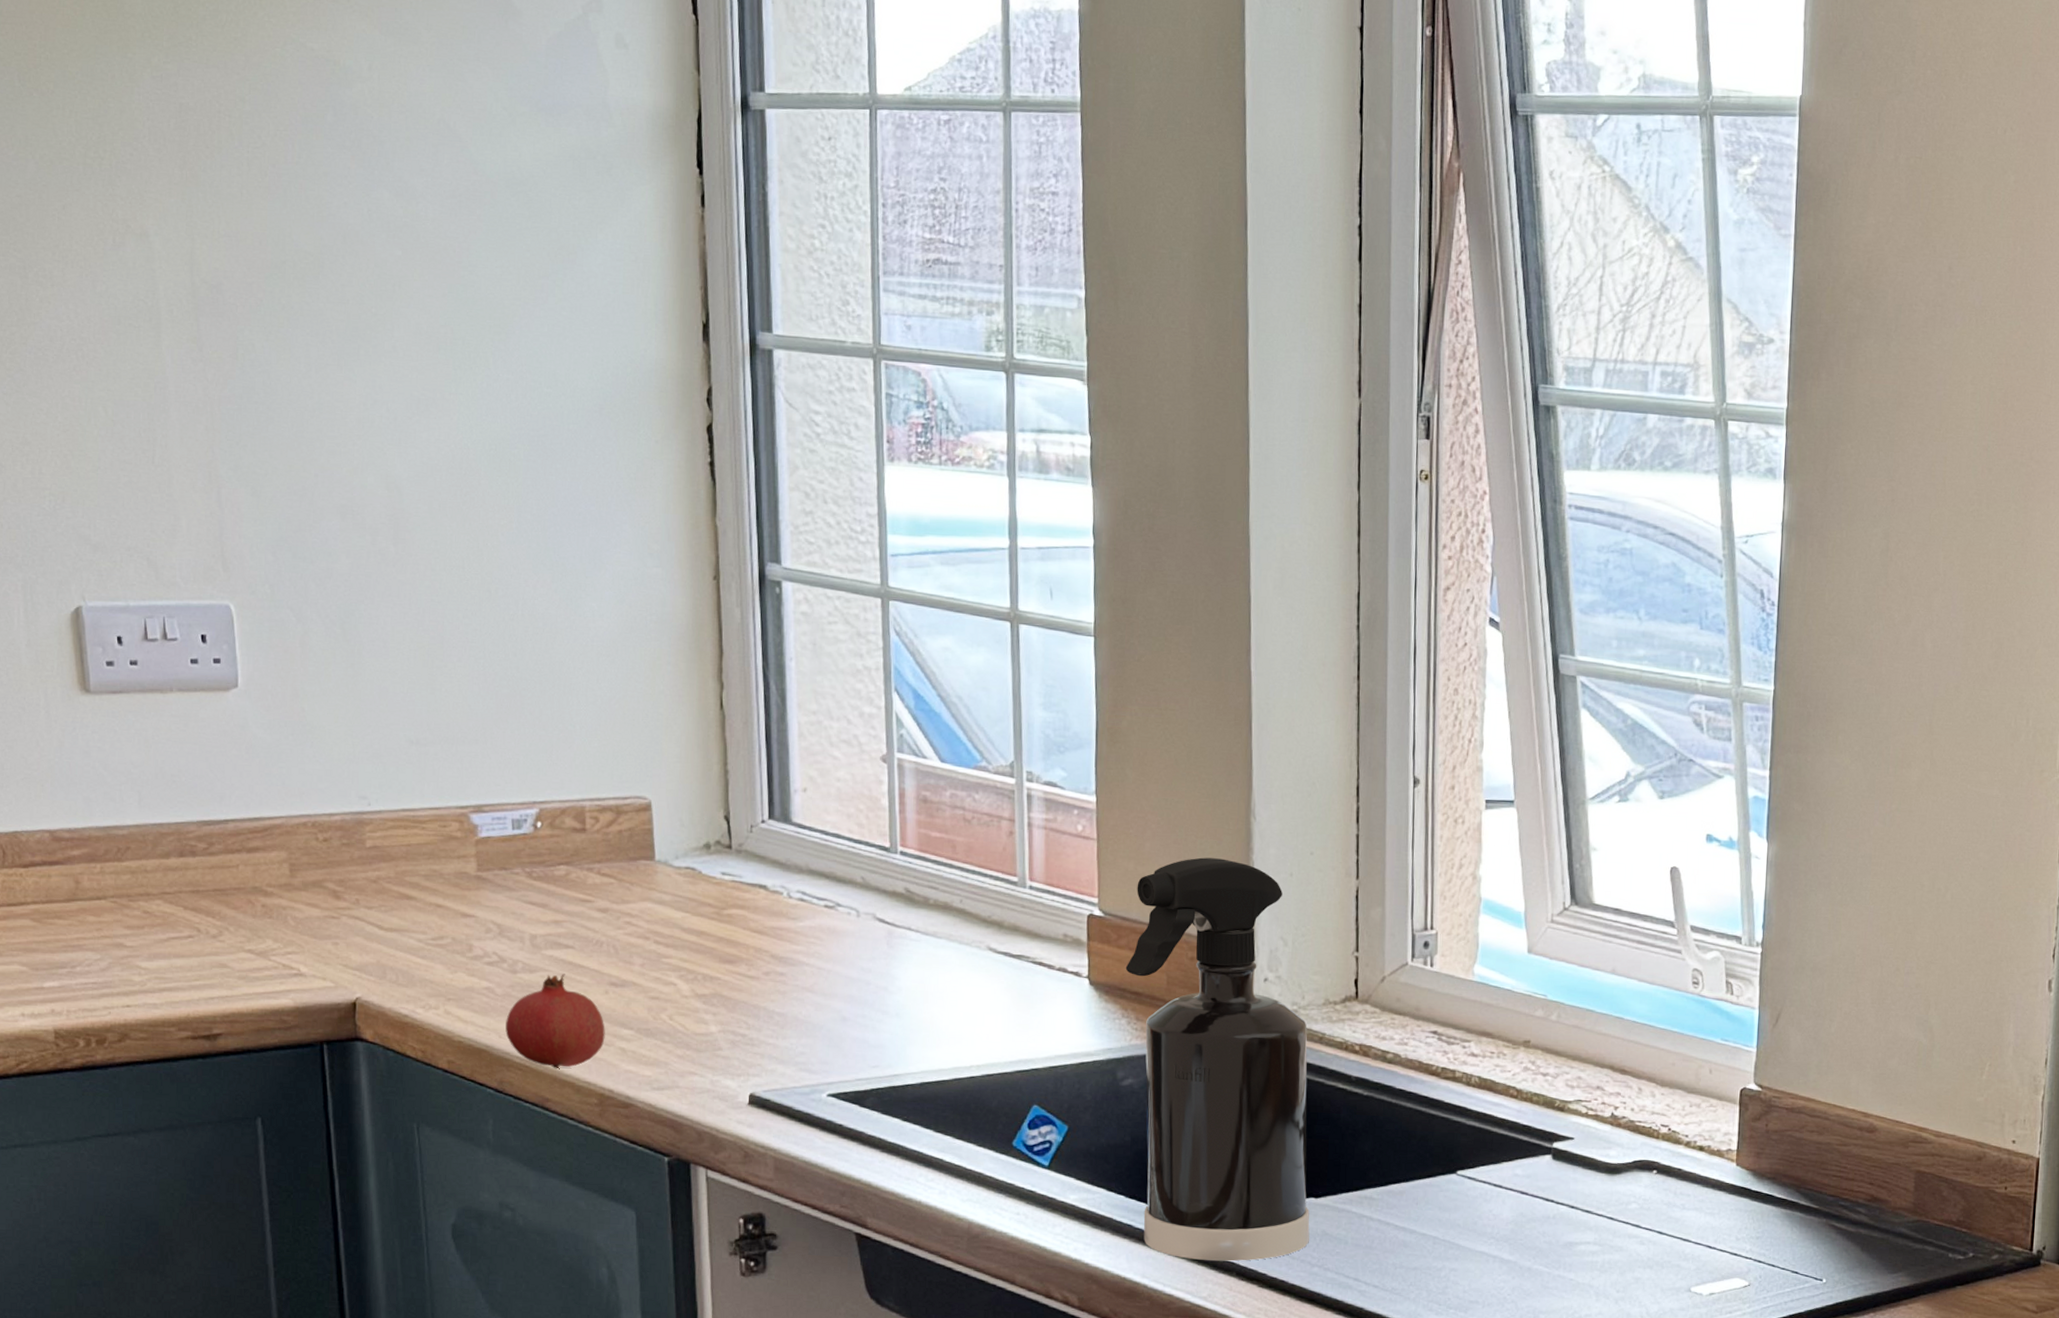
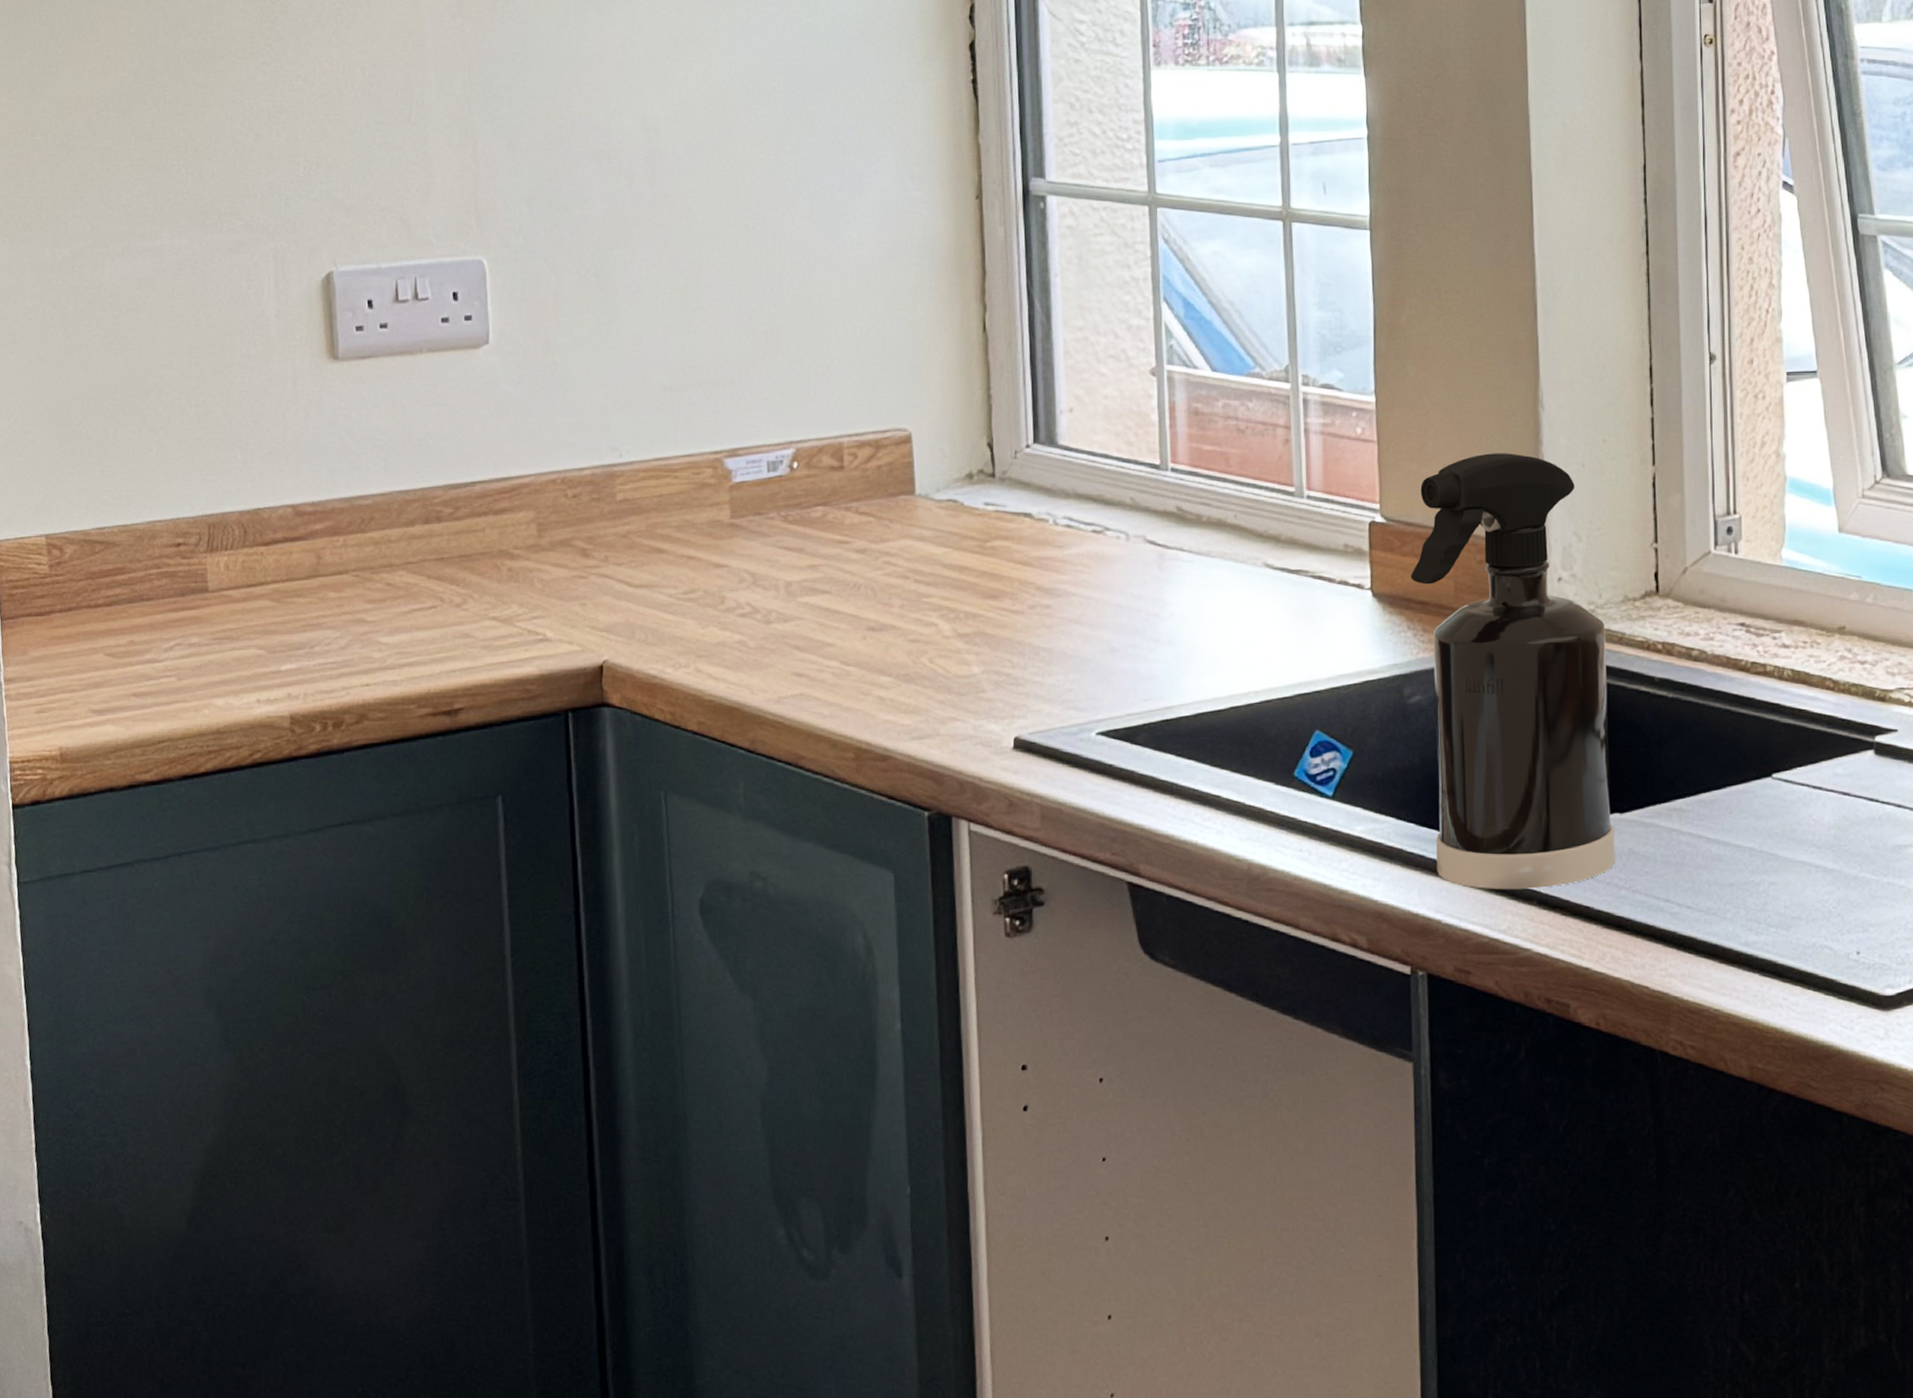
fruit: present [505,974,605,1069] -> none [758,621,863,724]

